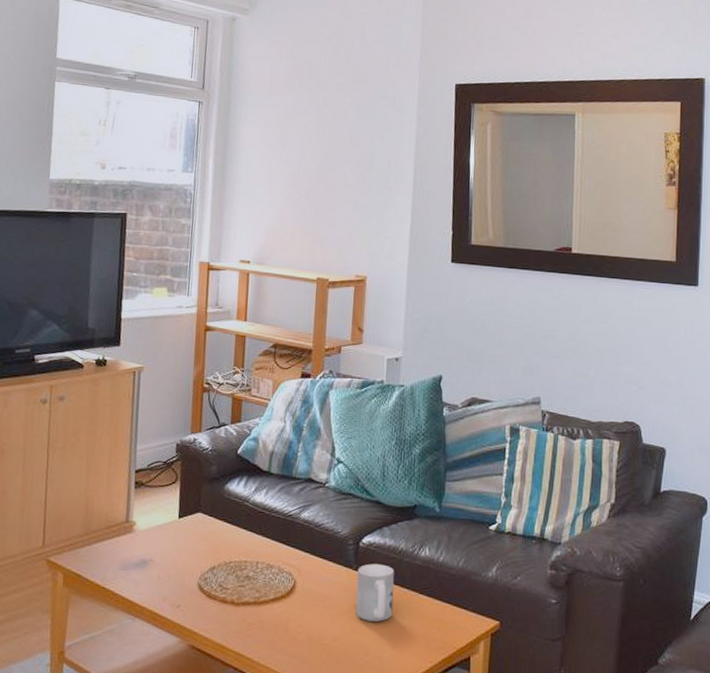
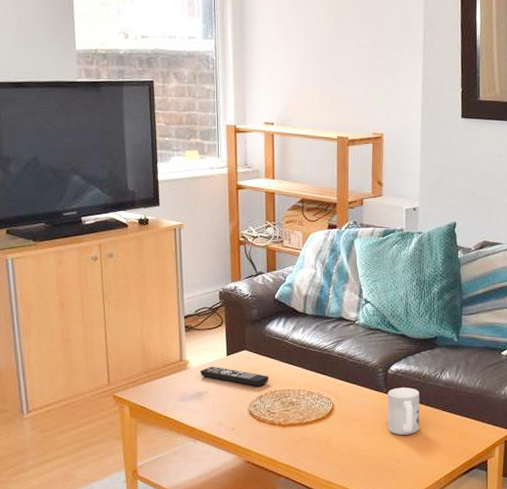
remote control: none [146,530,225,556] -> present [199,366,269,386]

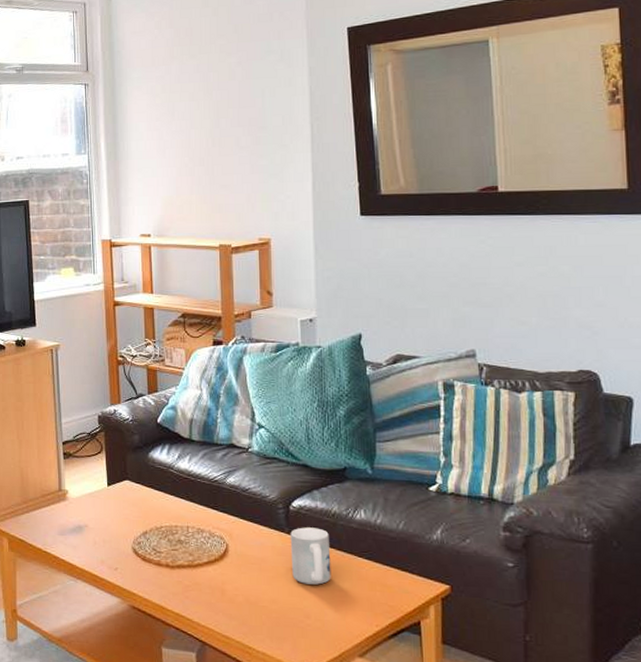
remote control: present [199,366,269,386] -> none [79,497,154,521]

